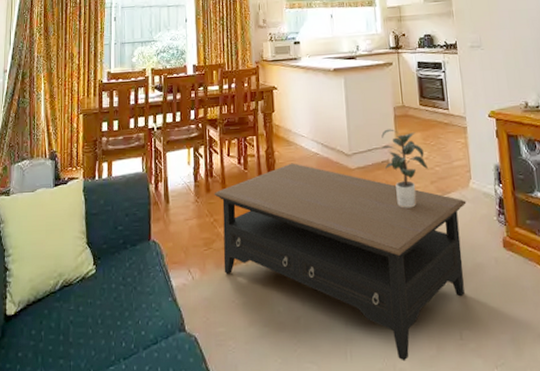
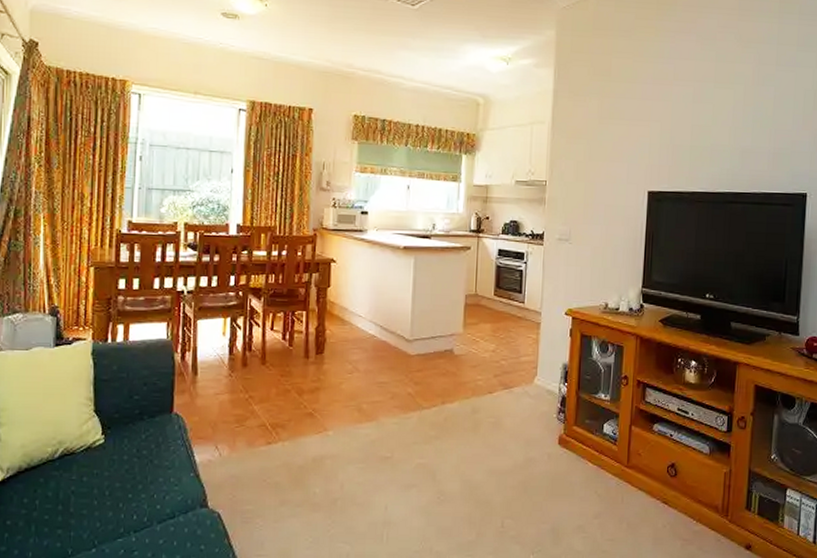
coffee table: present [214,163,467,361] -> none [251,343,528,545]
potted plant: present [381,129,429,208] -> none [446,317,494,400]

